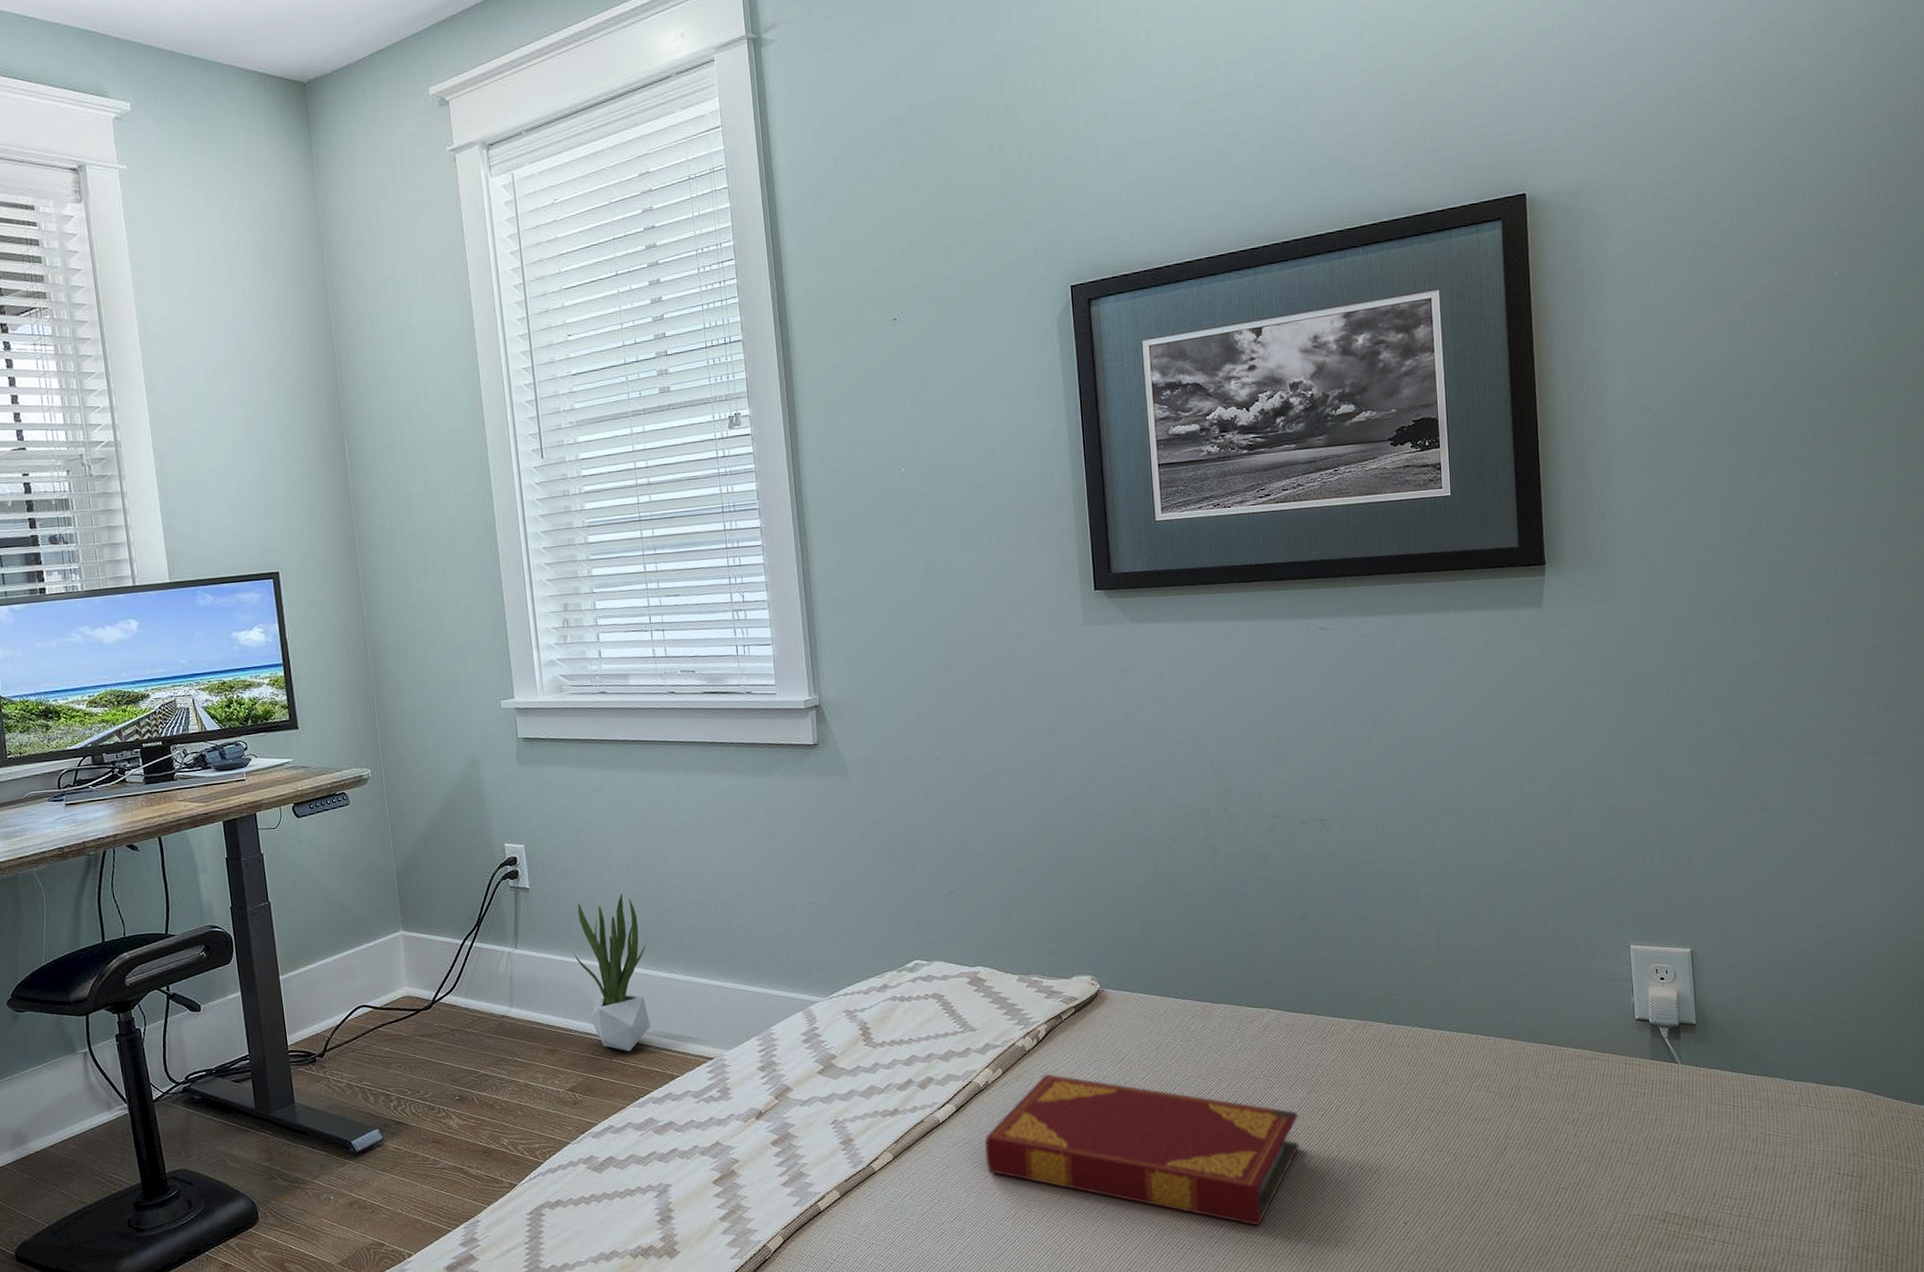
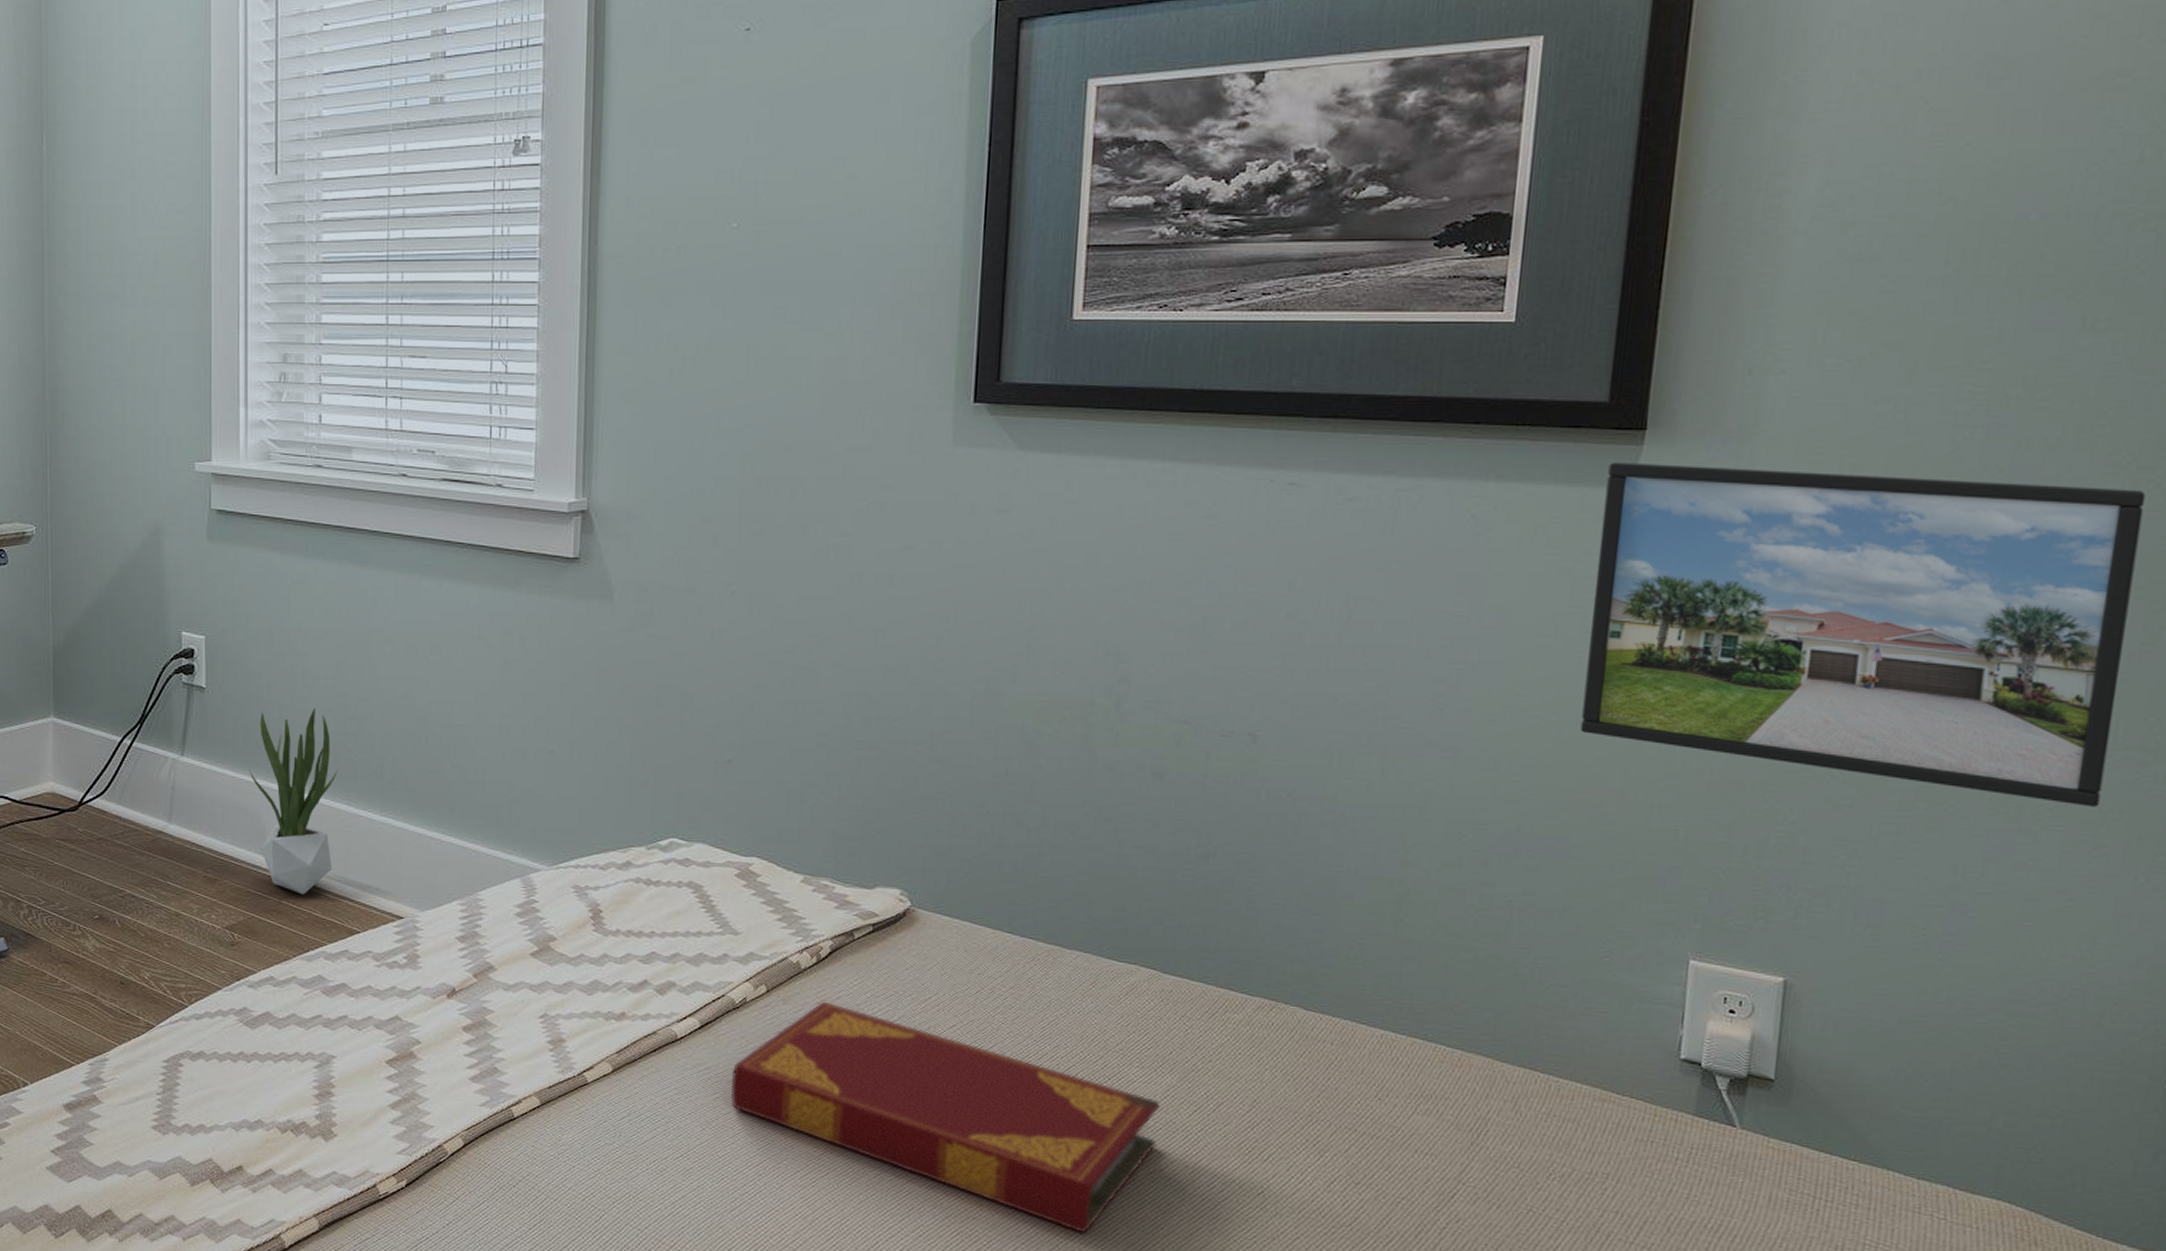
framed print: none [1525,575,1859,798] -> present [1580,462,2146,807]

